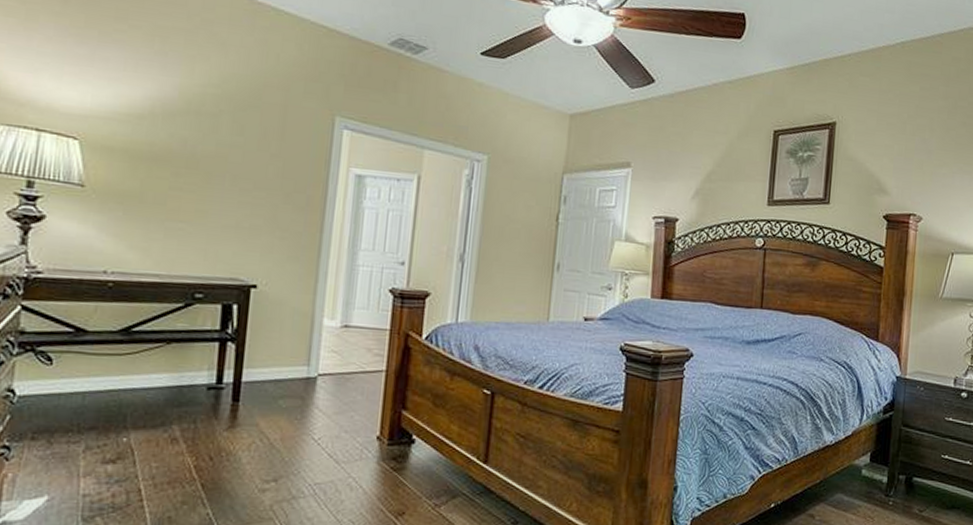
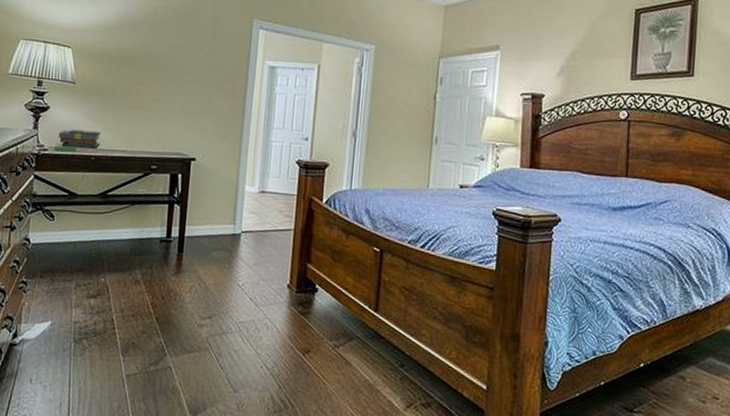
books: none [53,246,124,278] -> present [55,129,102,154]

